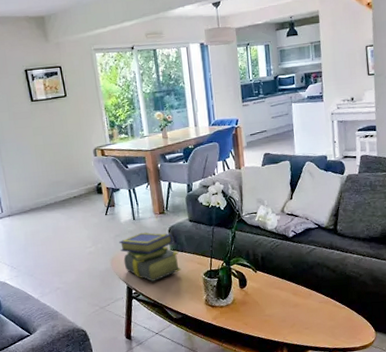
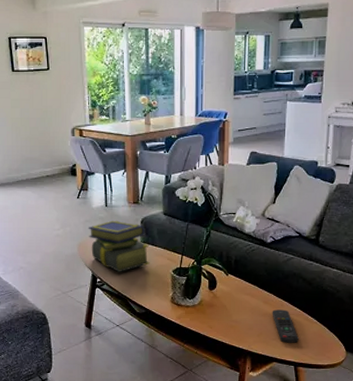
remote control: none [301,299,330,331] -> present [272,309,299,343]

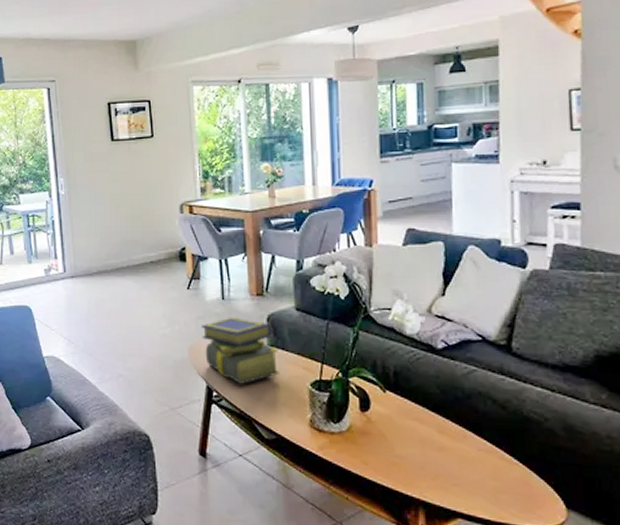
remote control: present [272,309,299,343] -> none [450,442,493,492]

